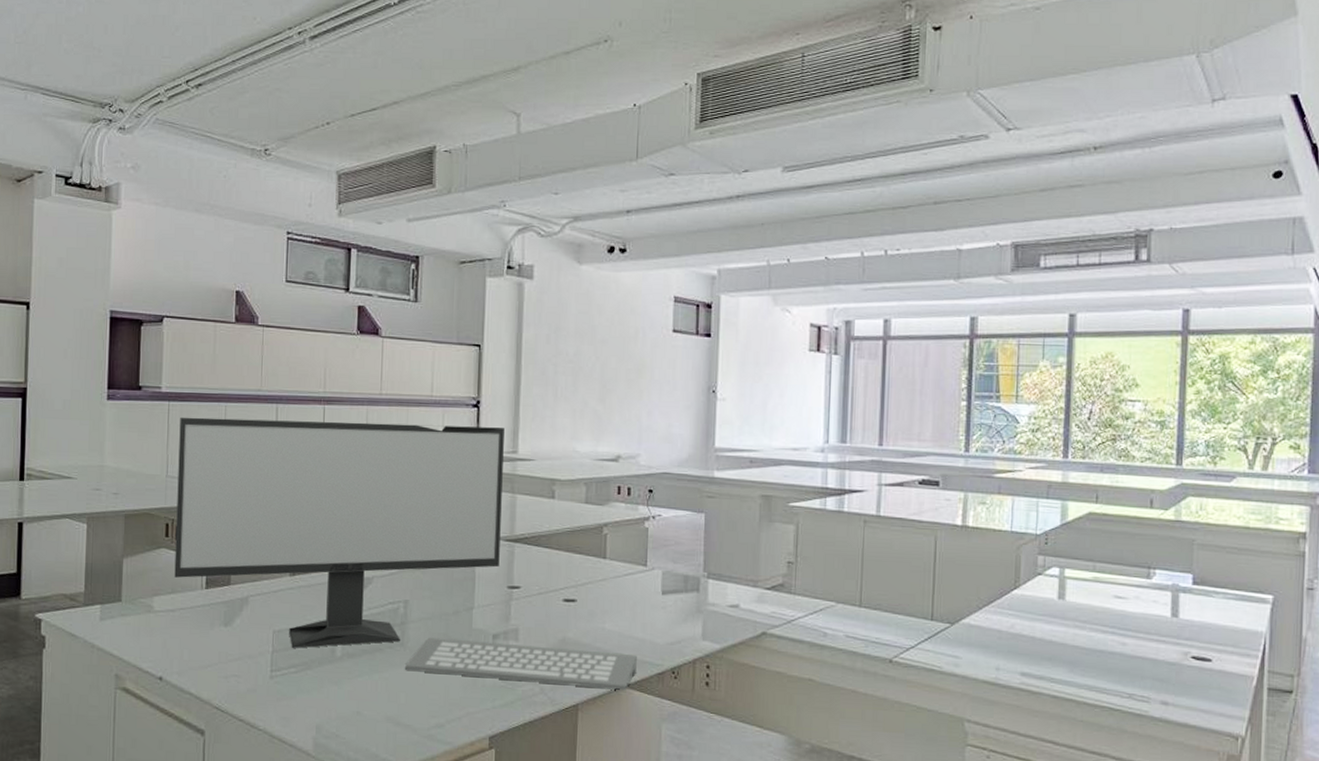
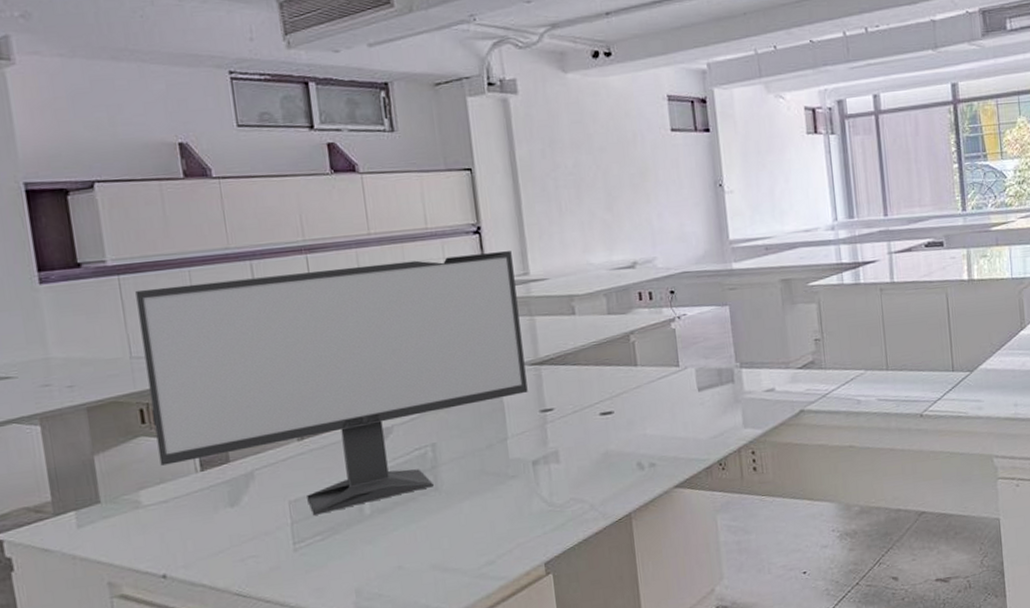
computer keyboard: present [404,637,637,690] -> none [442,454,684,514]

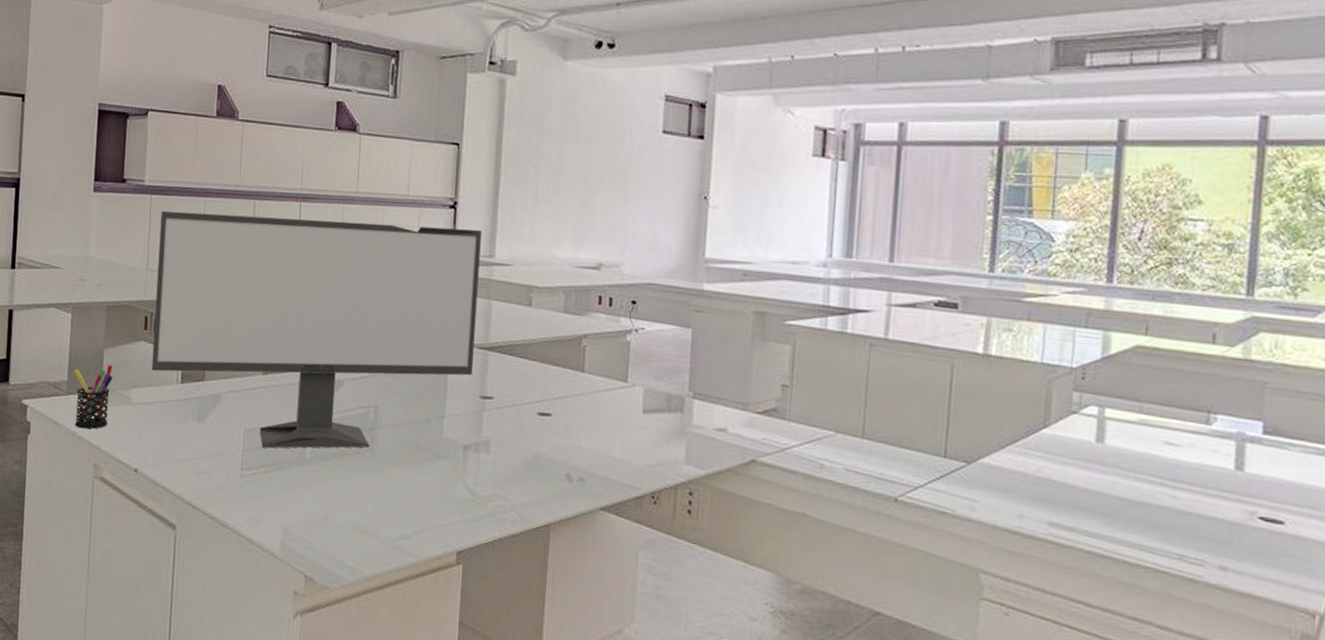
pen holder: none [57,471,117,549] -> present [73,365,113,429]

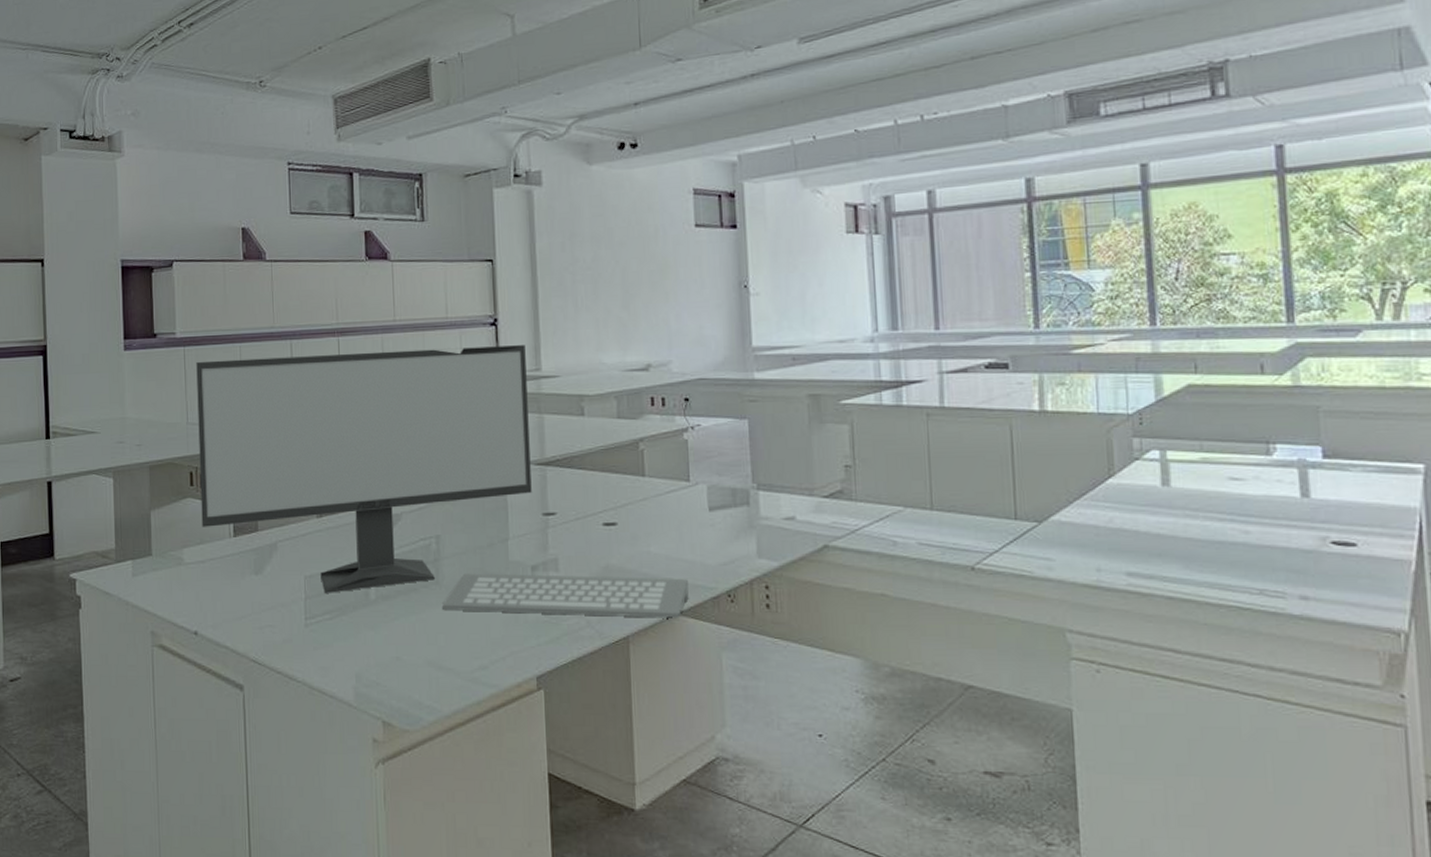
pen holder: present [73,365,113,429] -> none [121,526,162,596]
computer keyboard: none [372,445,614,513] -> present [441,573,689,618]

